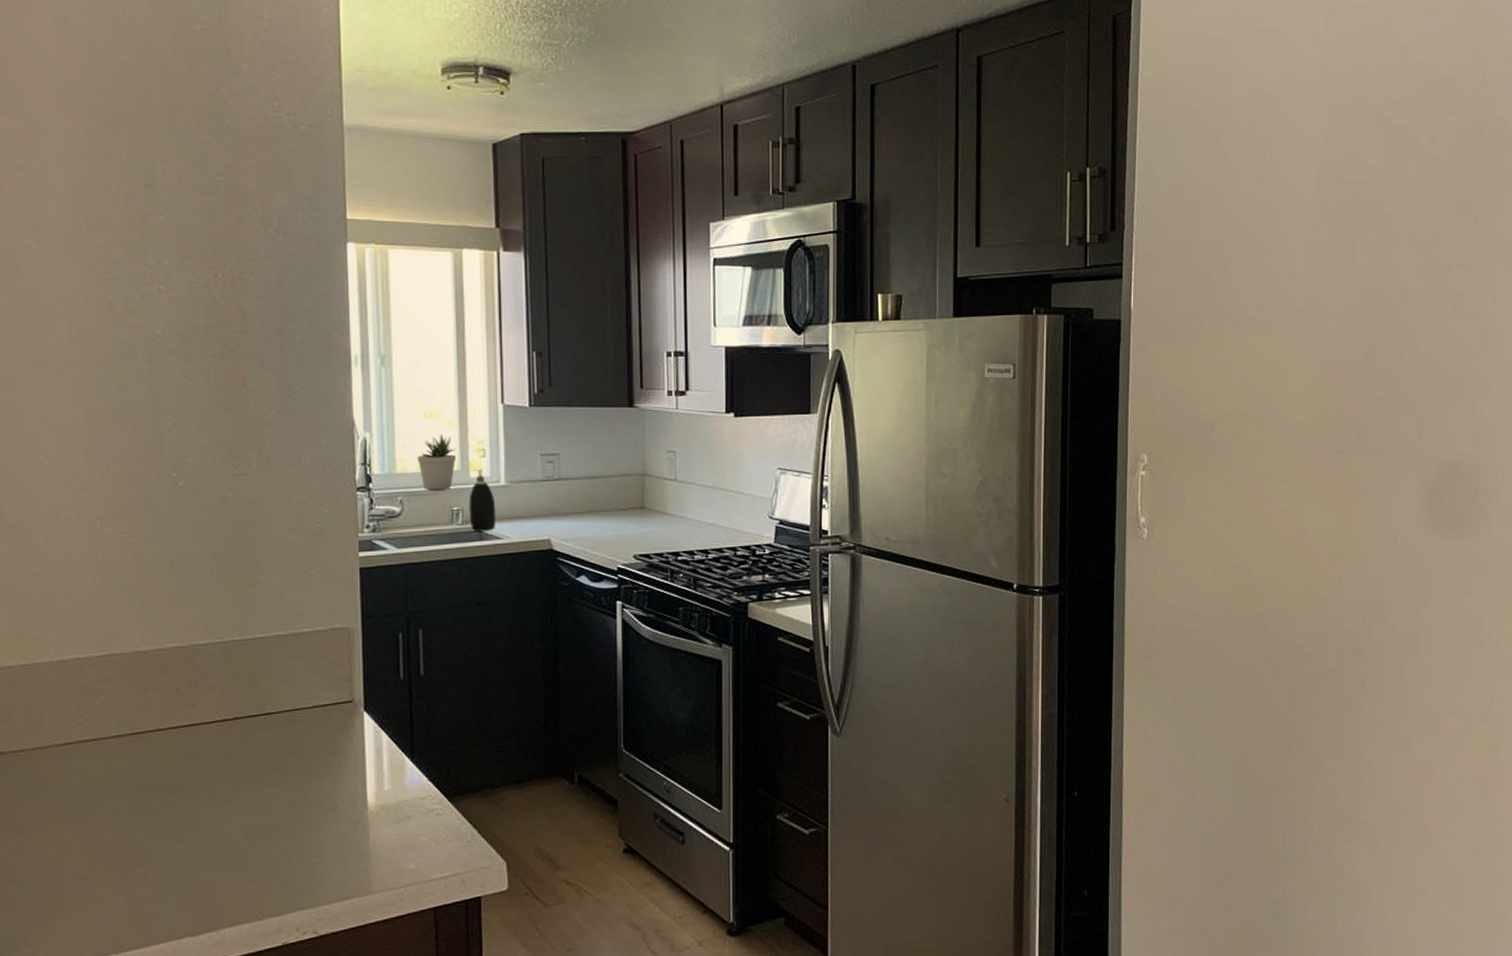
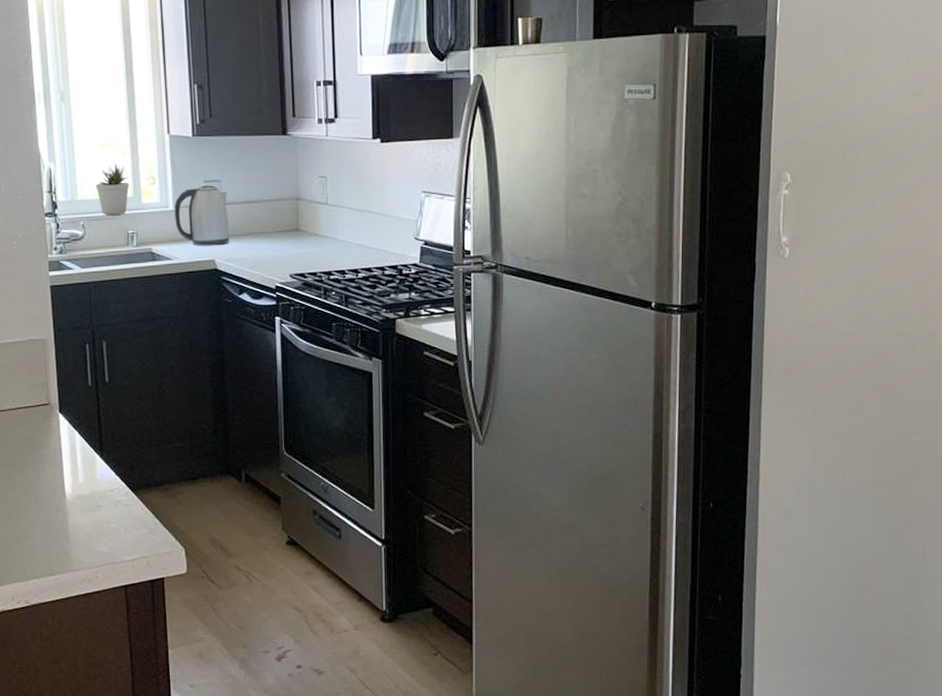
soap dispenser: present [469,469,496,532] -> none [142,195,167,253]
kettle: none [506,459,568,525] -> present [174,185,230,246]

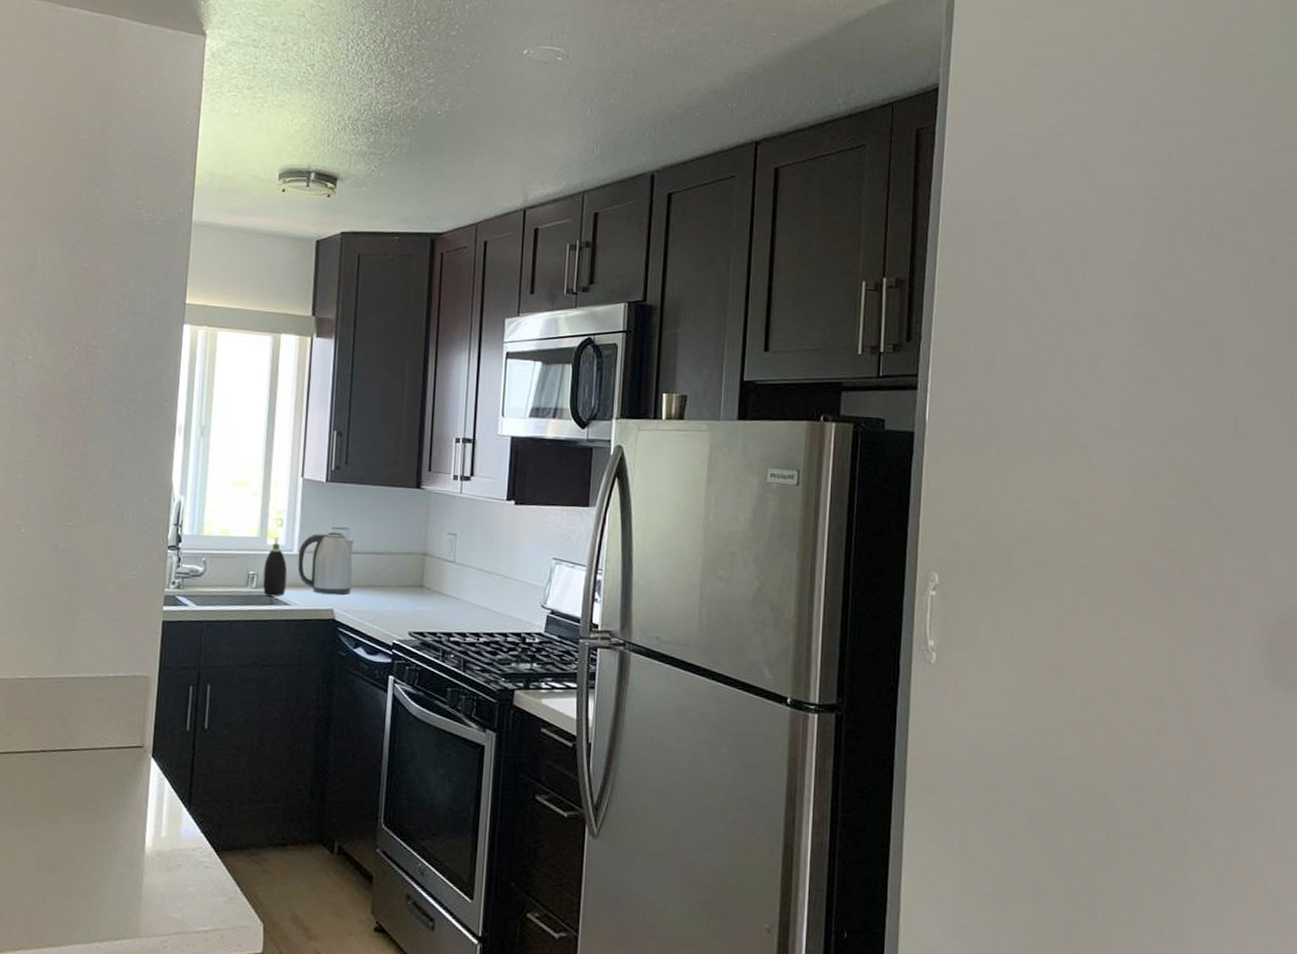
potted plant: present [95,164,130,215] -> none [222,502,258,554]
soap dispenser: none [142,195,167,253] -> present [262,537,288,597]

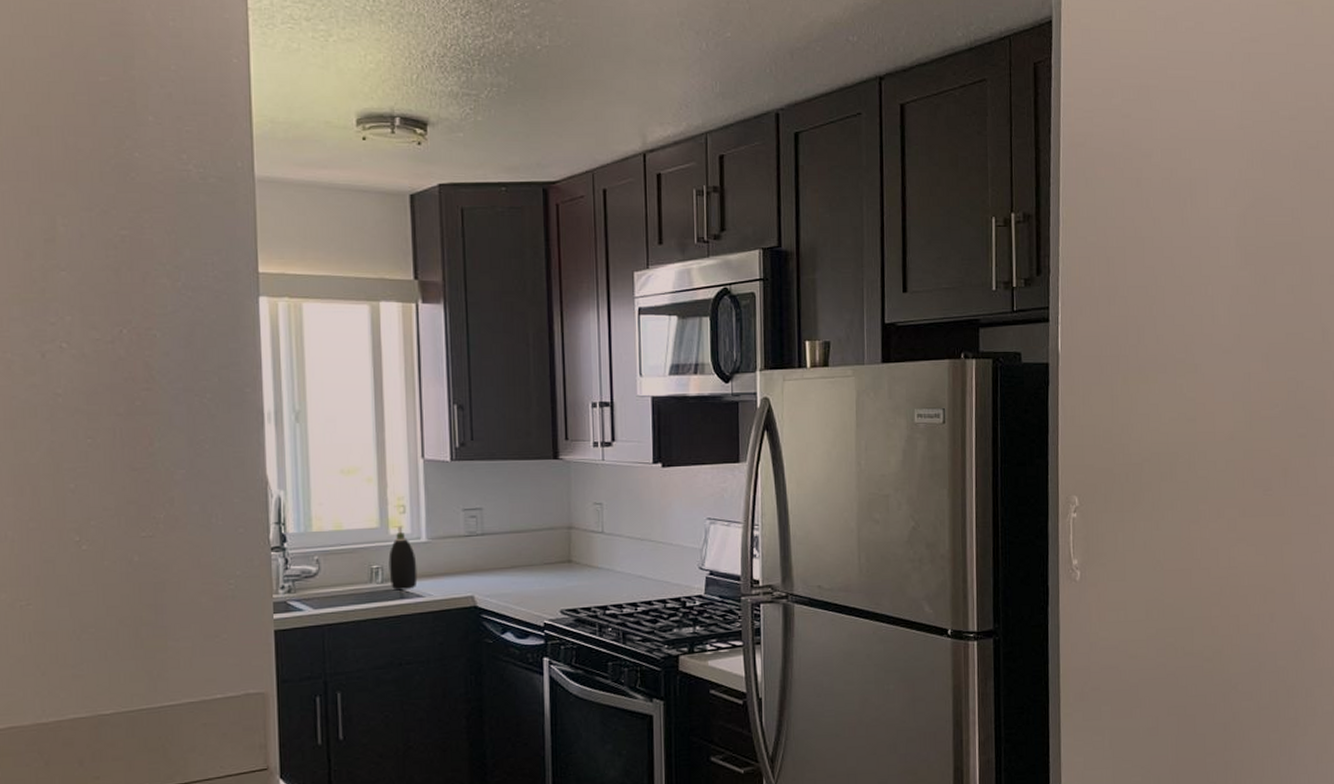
kettle: present [297,532,354,595] -> none [427,514,492,582]

